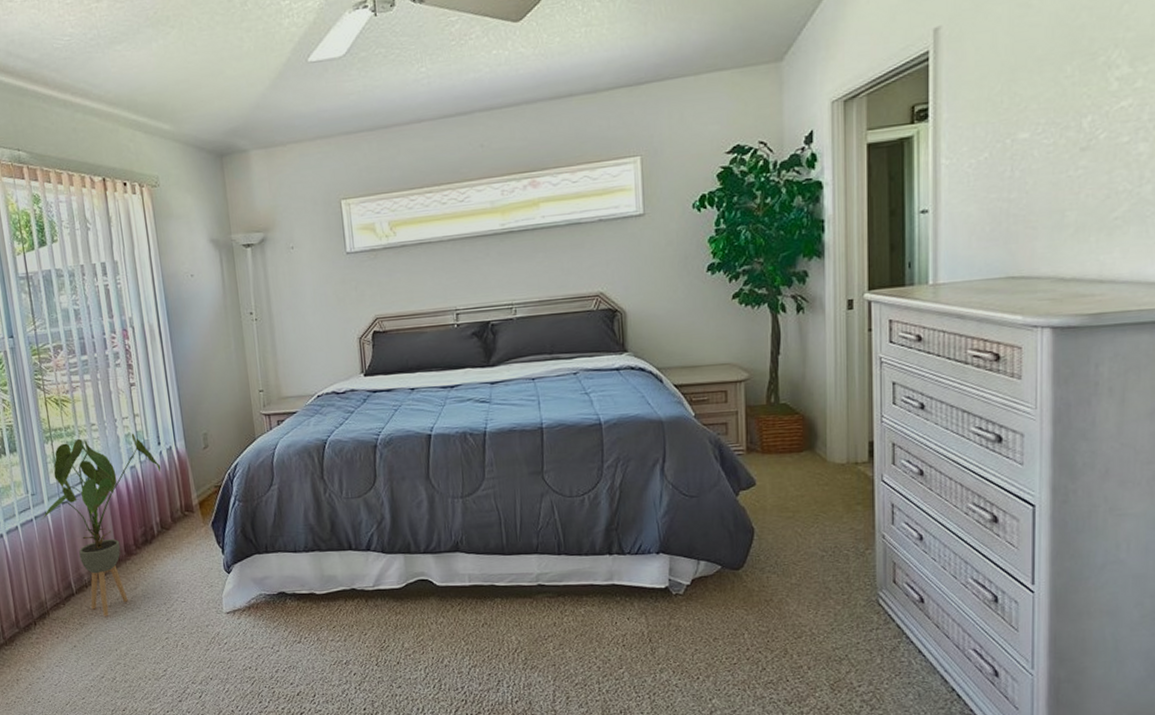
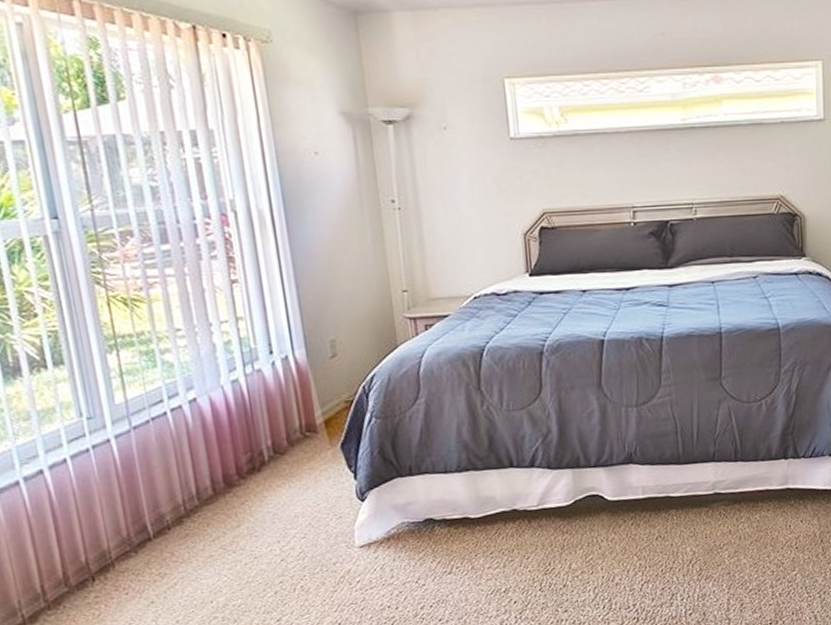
house plant: present [41,433,162,616] -> none [101,340,275,563]

